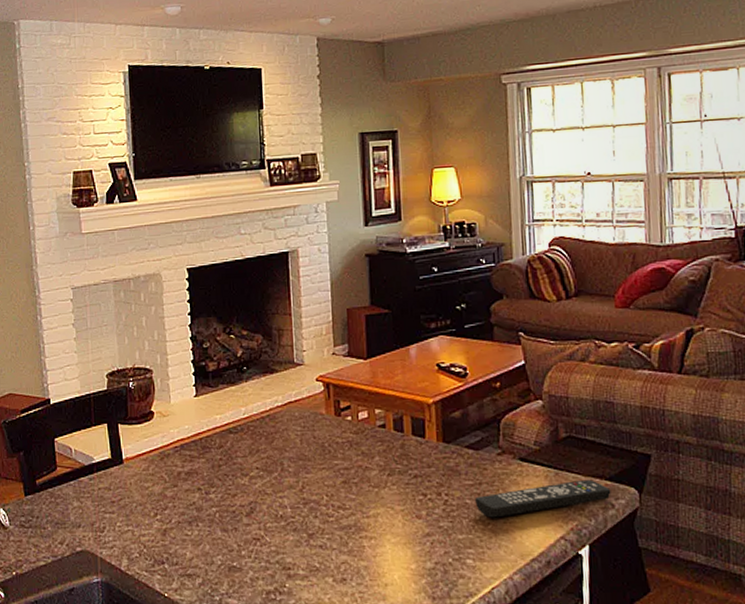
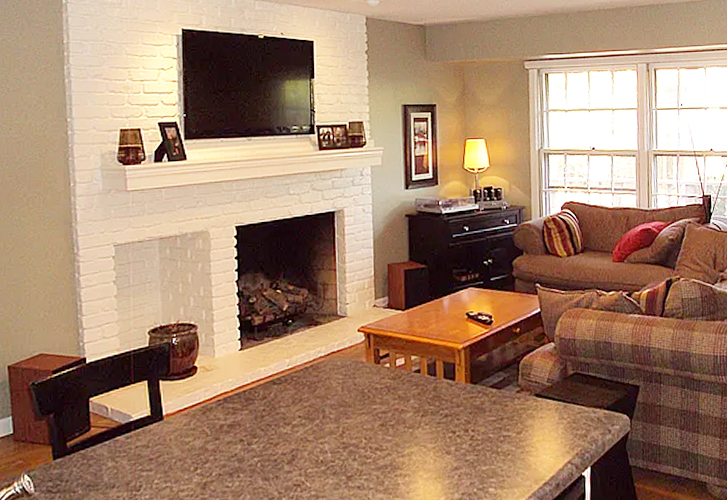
remote control: present [475,479,611,518] -> none [497,409,609,449]

